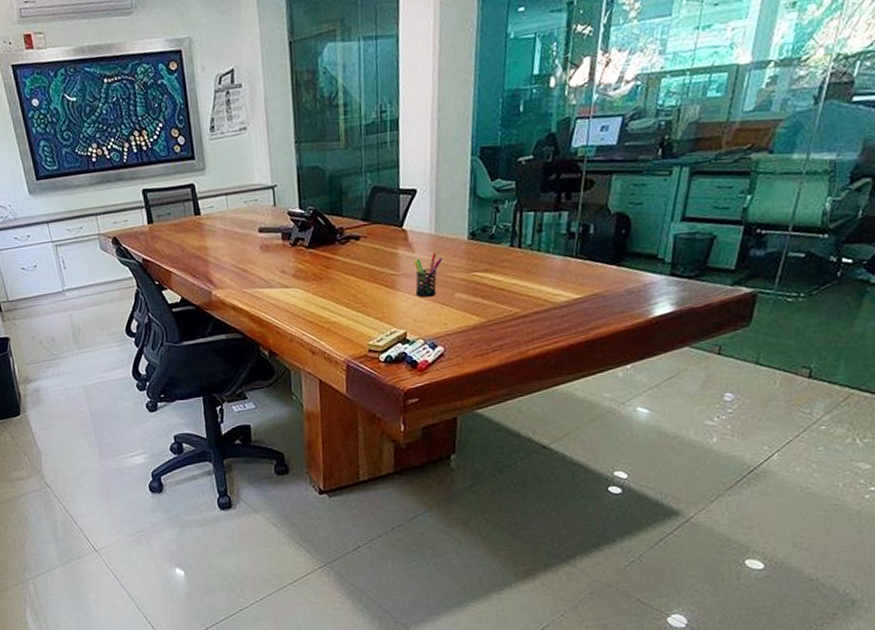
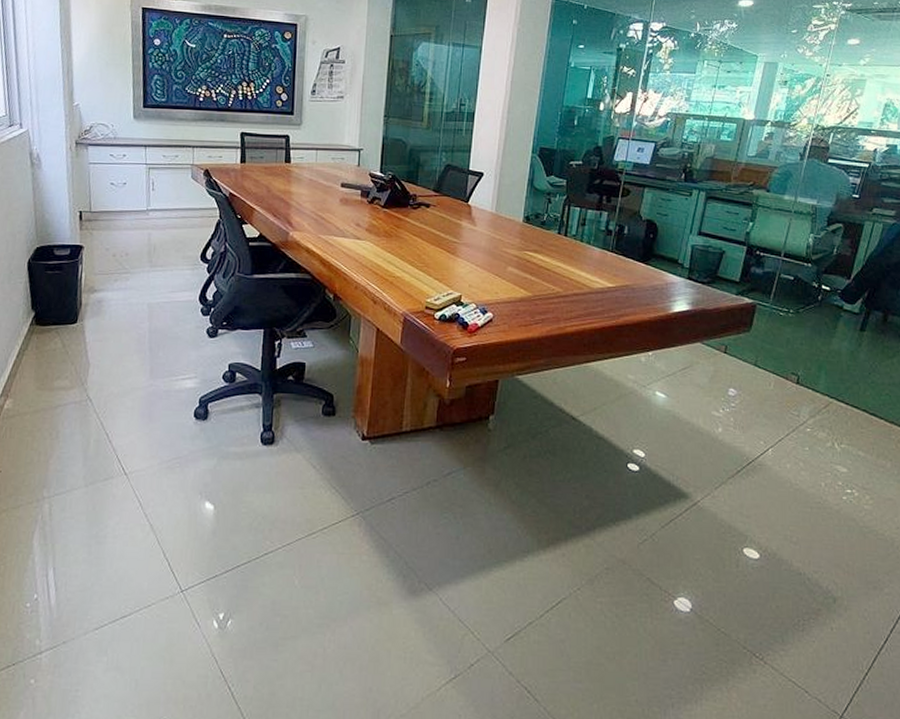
pen holder: present [413,253,443,298] -> none [473,229,500,267]

